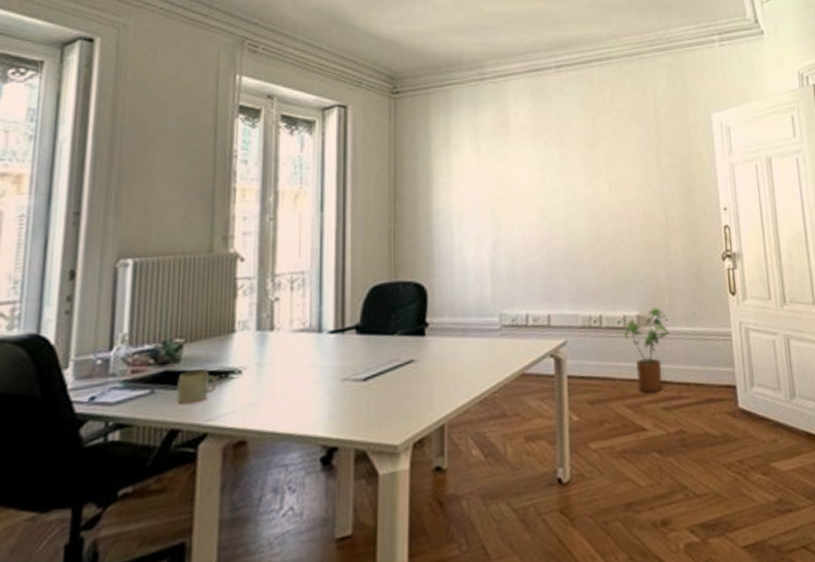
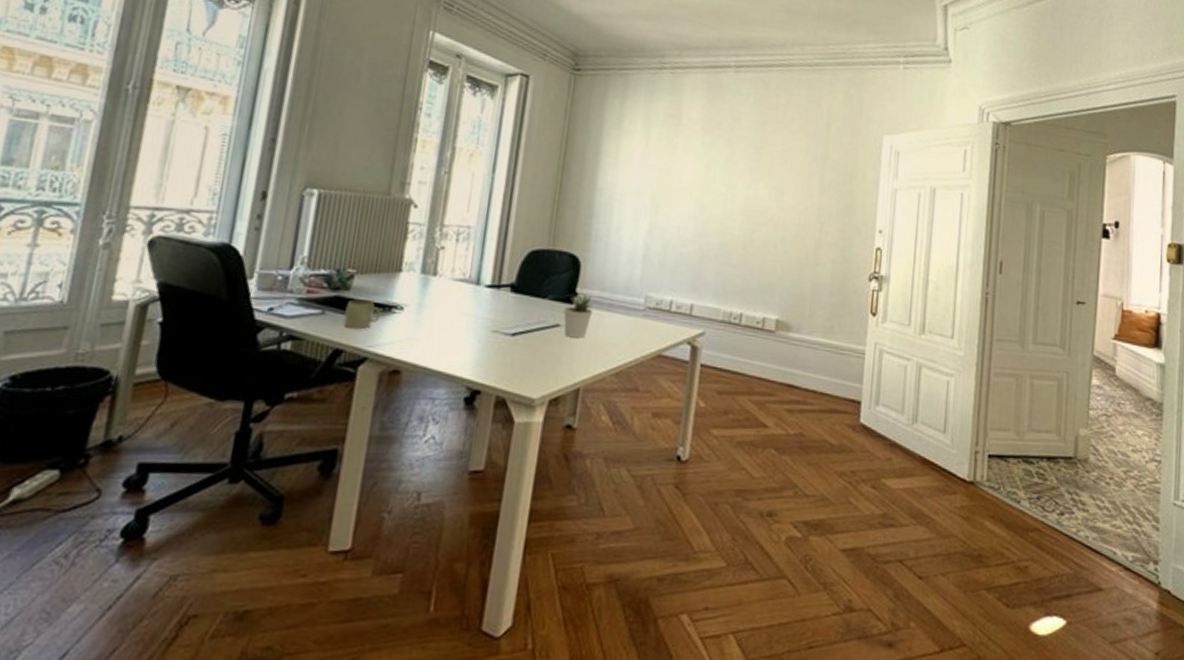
potted plant: none [416,322,447,372] -> present [563,294,593,338]
house plant: present [625,307,669,394] -> none [761,315,806,395]

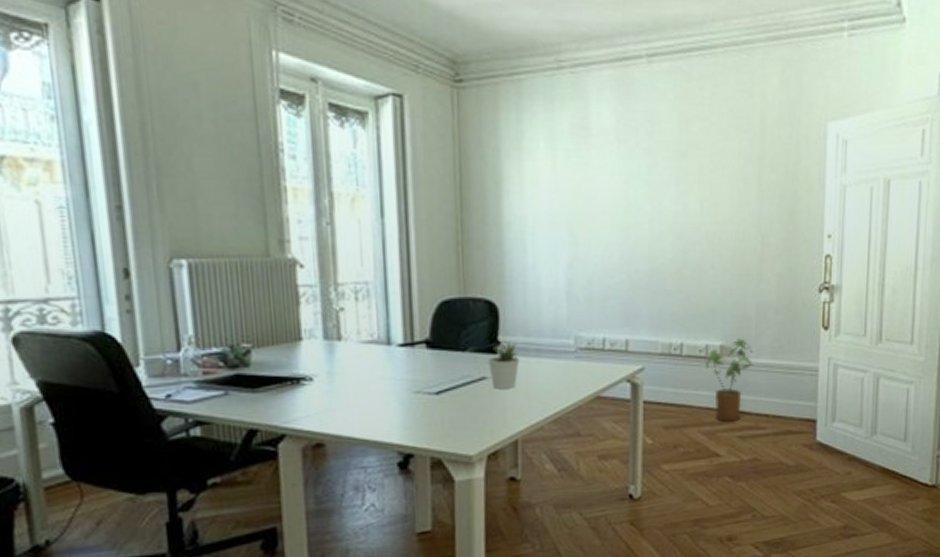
mug: present [343,299,382,330] -> none [250,375,290,407]
house plant: none [761,315,806,395] -> present [706,338,753,423]

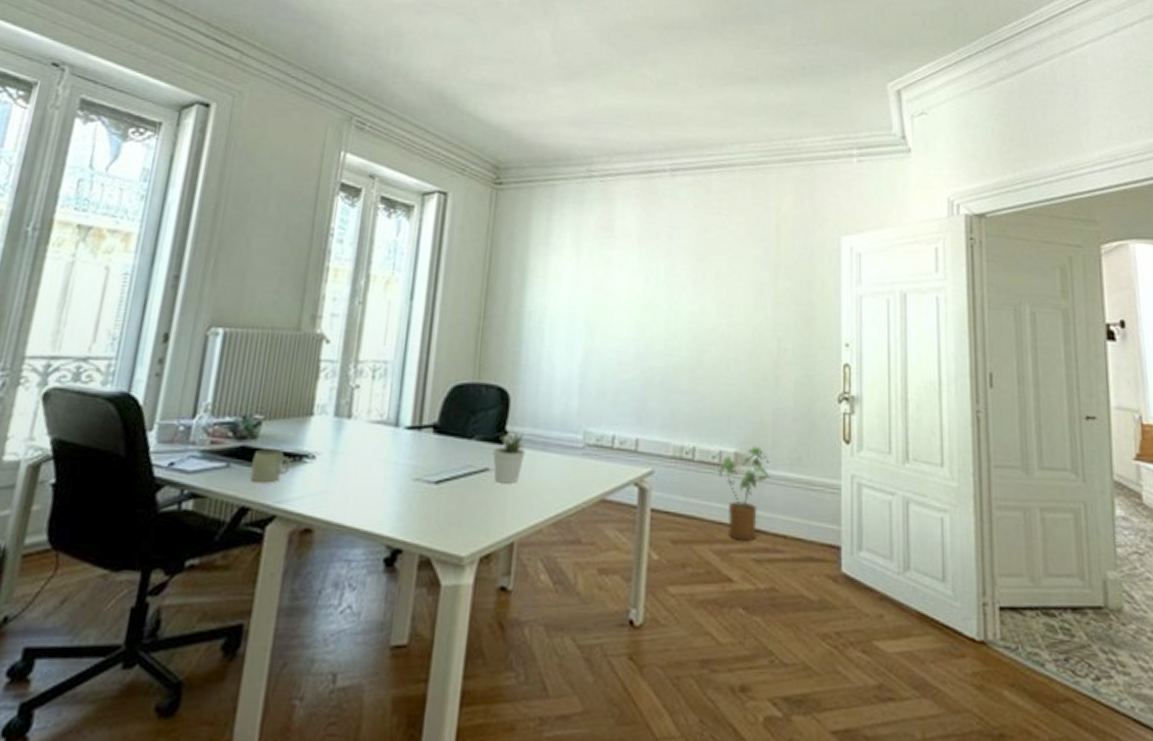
mug: none [250,375,290,407] -> present [250,449,291,484]

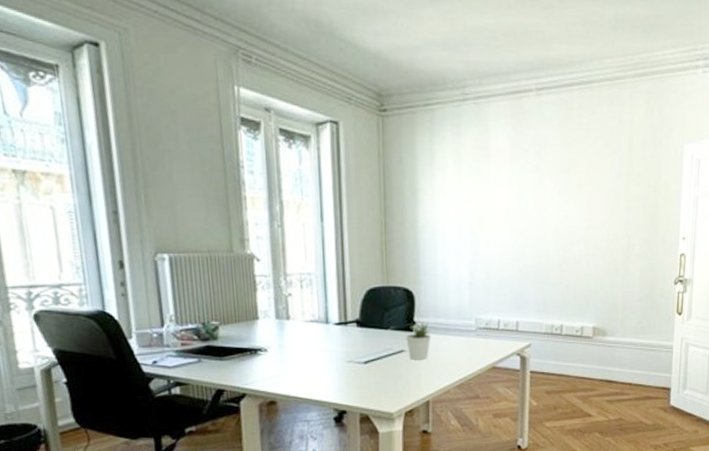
mug: present [250,449,291,484] -> none [218,346,249,372]
house plant: present [719,446,769,542] -> none [581,321,620,390]

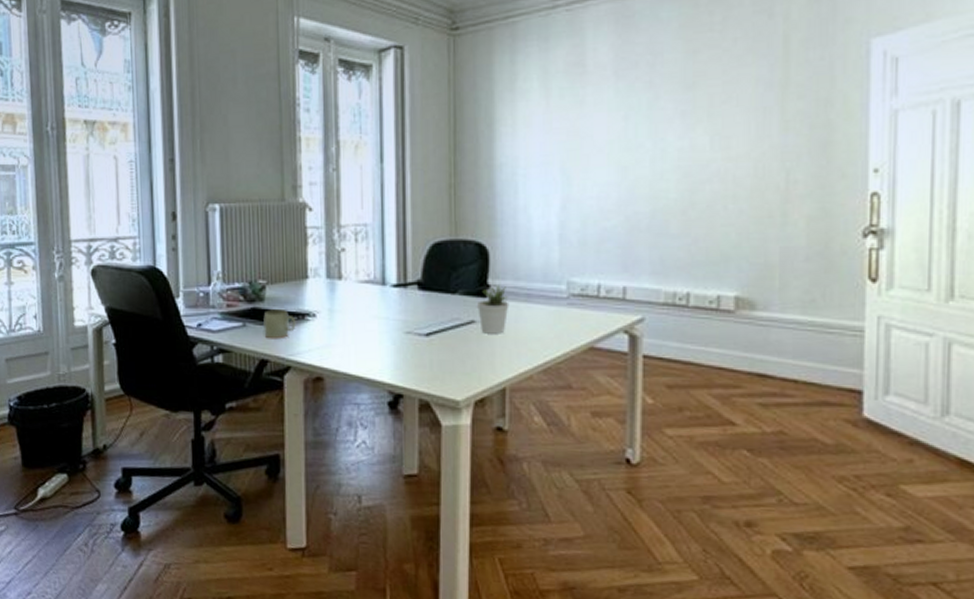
mug: none [218,346,249,372] -> present [263,310,296,339]

